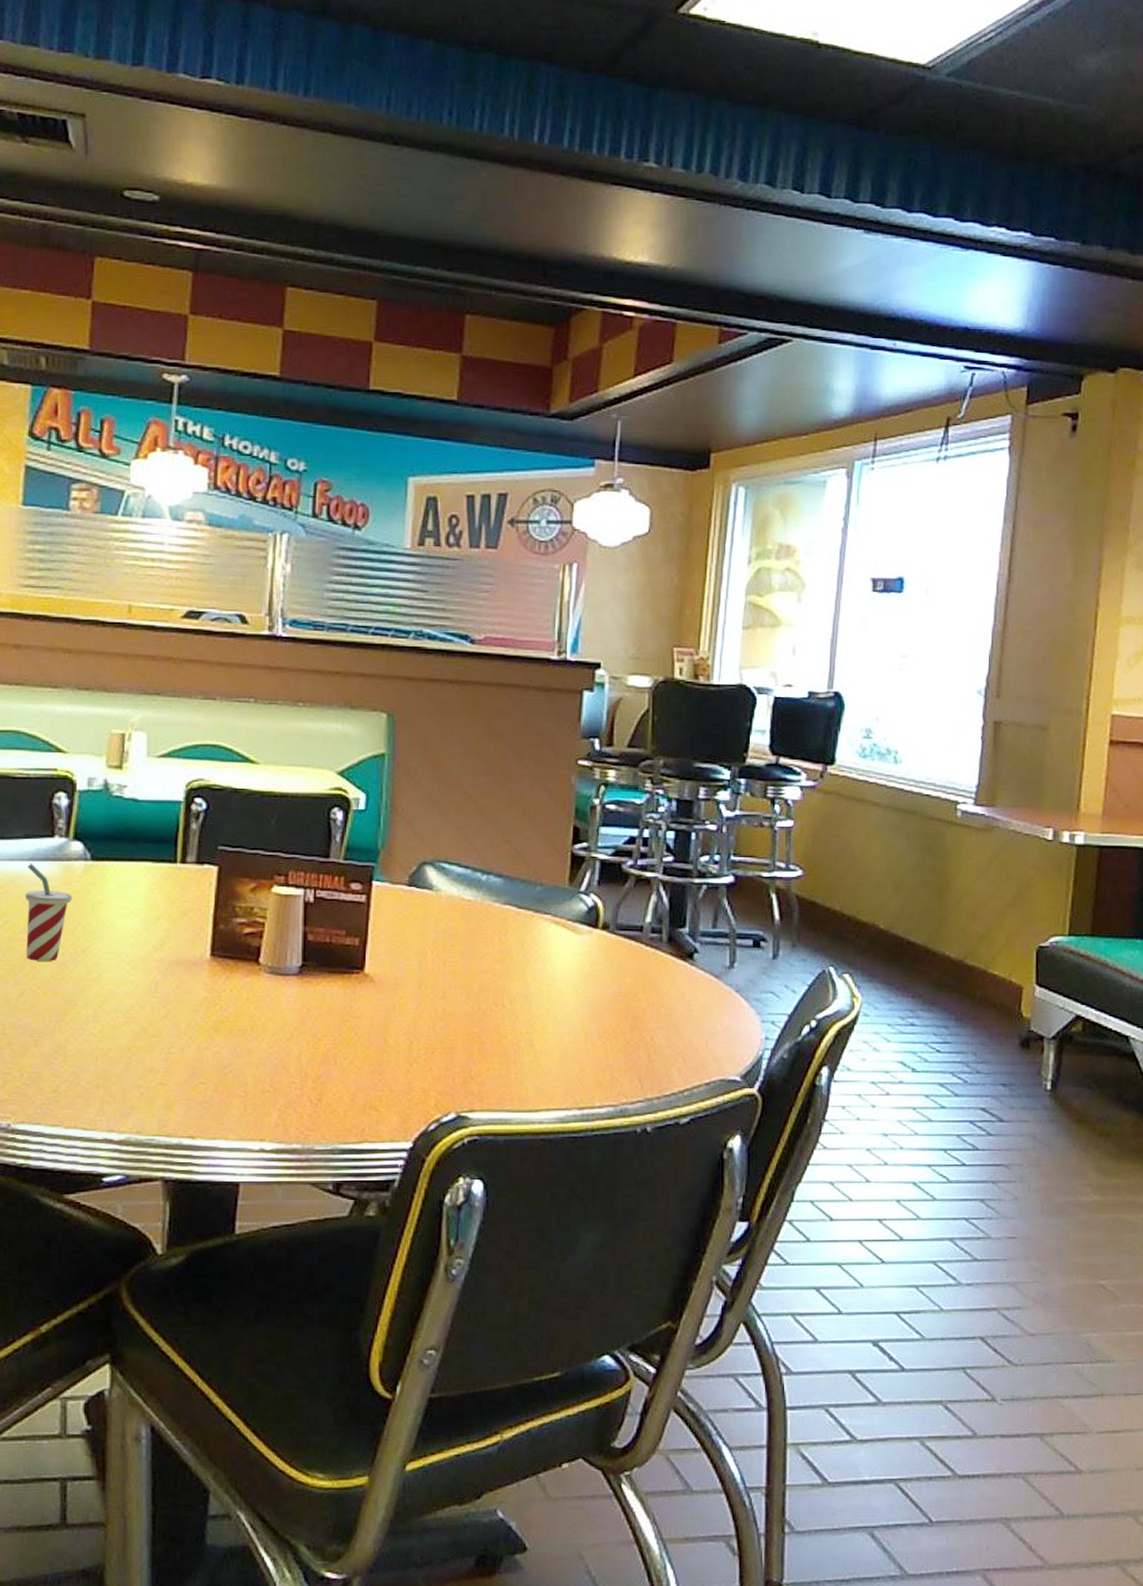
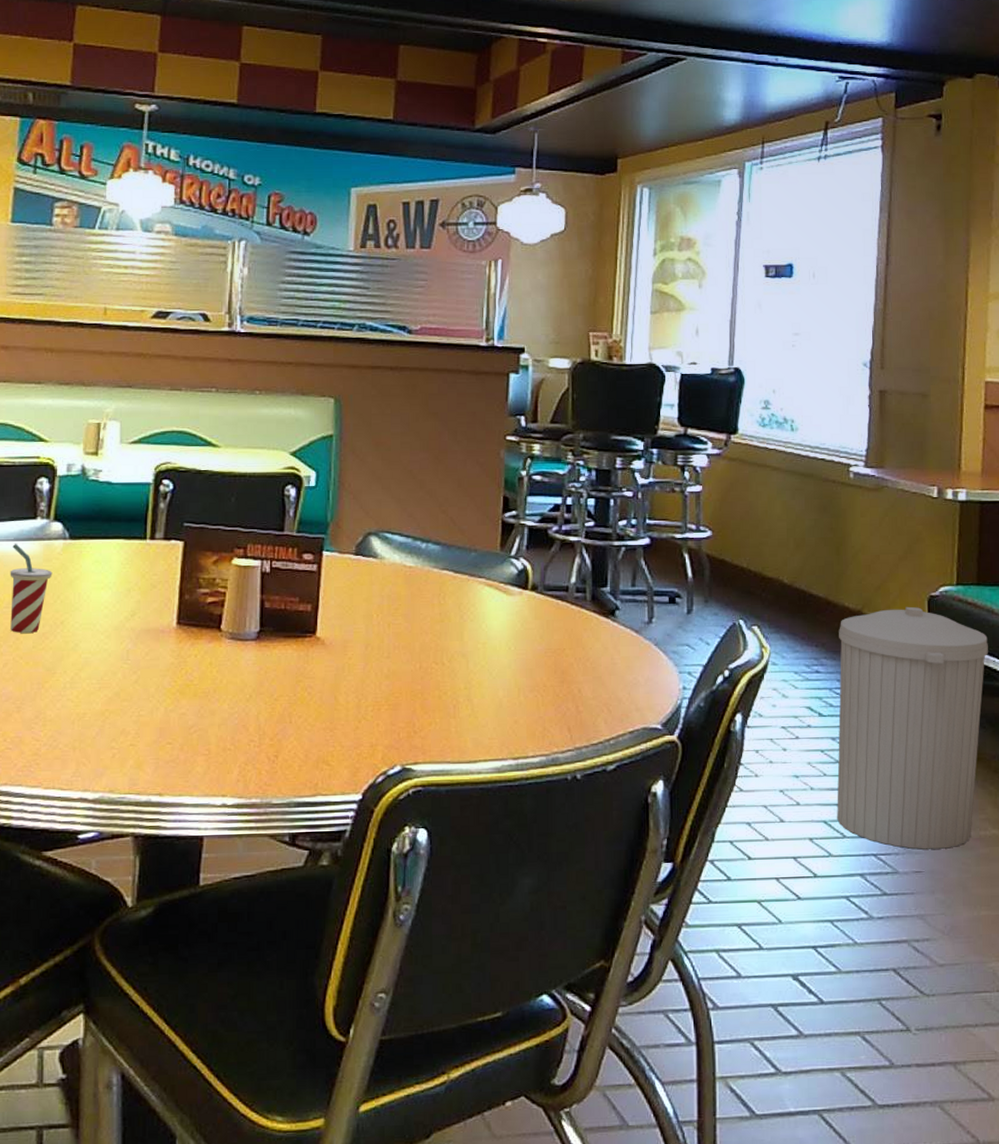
trash can: none [927,957,1100,1214] -> present [837,606,988,850]

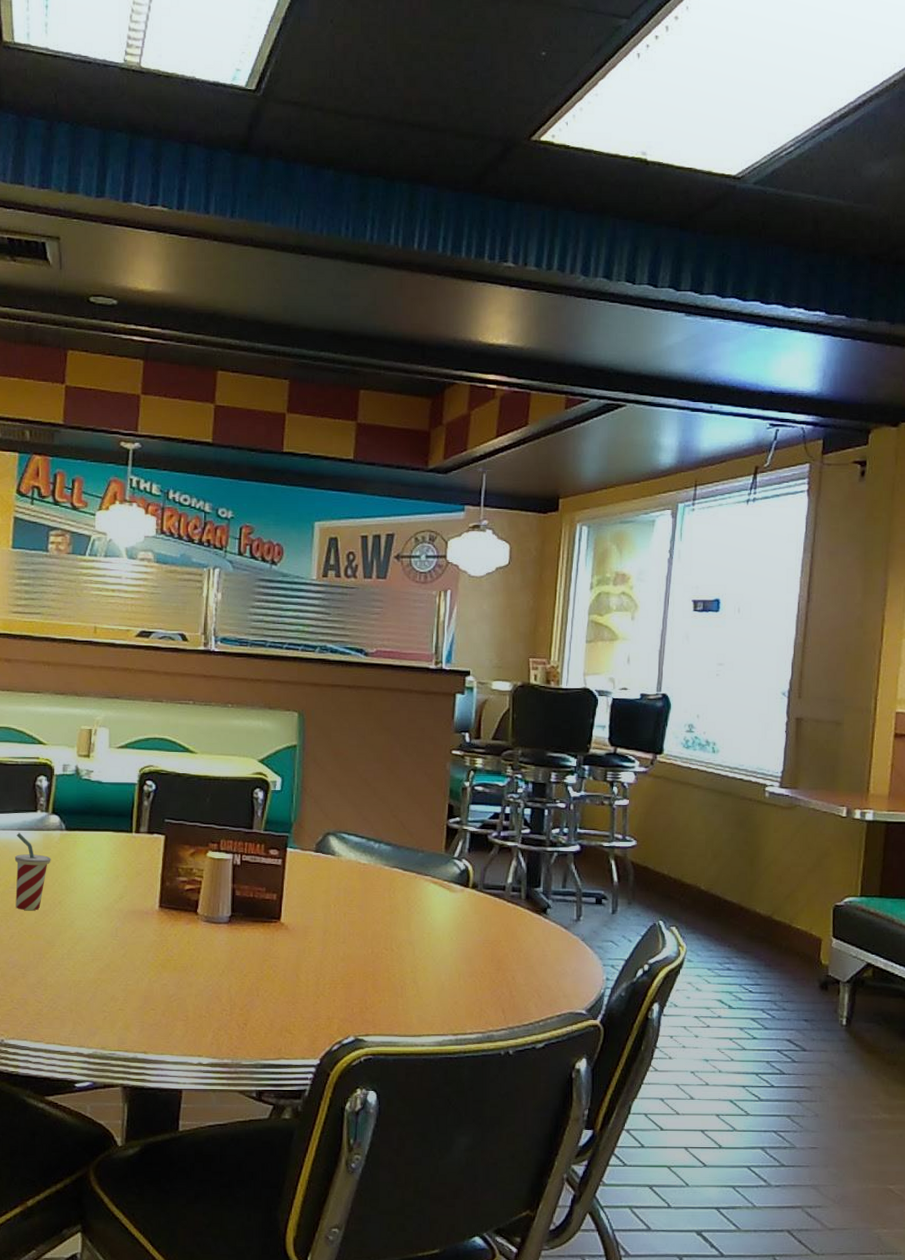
trash can: present [837,606,988,850] -> none [742,914,887,1129]

